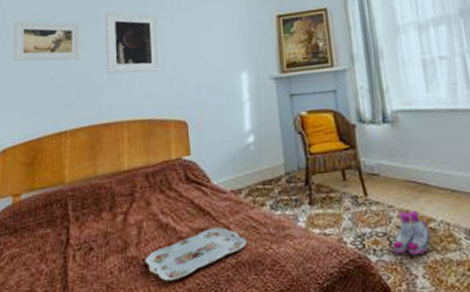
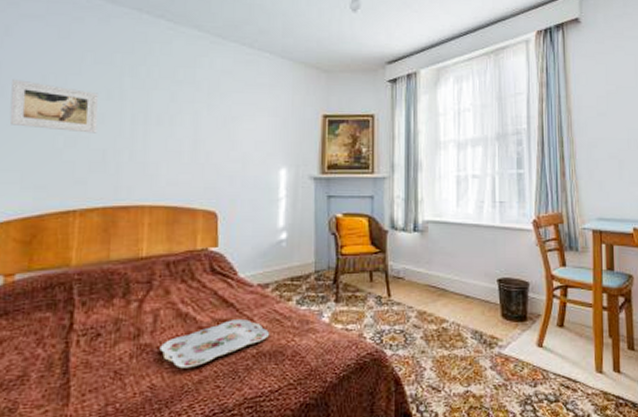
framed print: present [104,12,161,74] -> none [127,85,193,157]
boots: present [392,211,432,254] -> none [407,312,443,350]

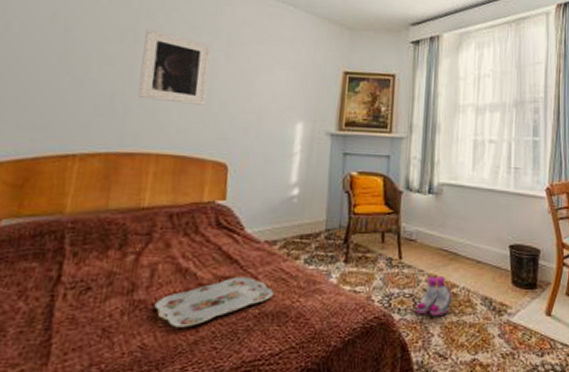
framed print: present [9,79,99,133] -> none [12,14,111,76]
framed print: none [127,85,193,157] -> present [138,29,212,105]
boots: none [407,312,443,350] -> present [415,276,453,315]

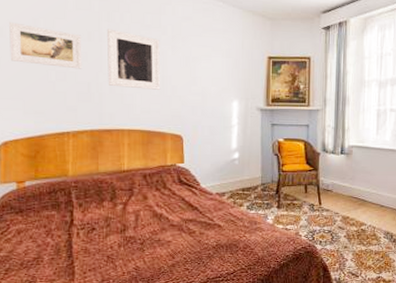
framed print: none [12,14,111,76] -> present [9,22,82,69]
serving tray: present [154,277,275,328] -> none [141,220,227,255]
boots: present [415,276,453,315] -> none [333,217,362,246]

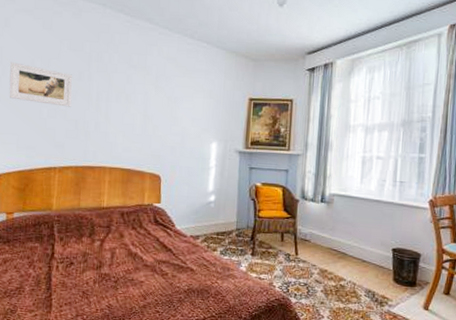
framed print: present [106,29,161,90] -> none [94,69,144,129]

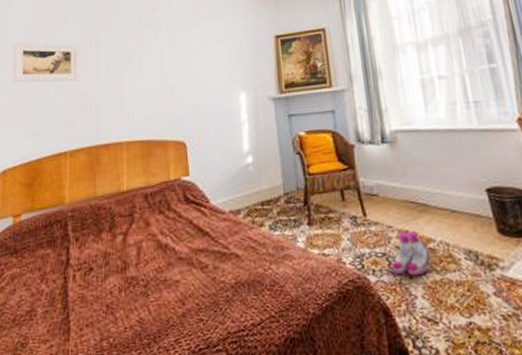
boots: none [309,270,340,302] -> present [391,231,431,275]

